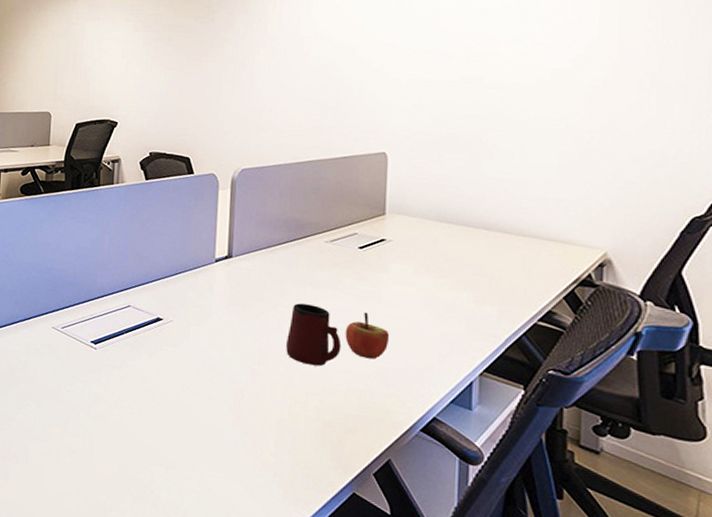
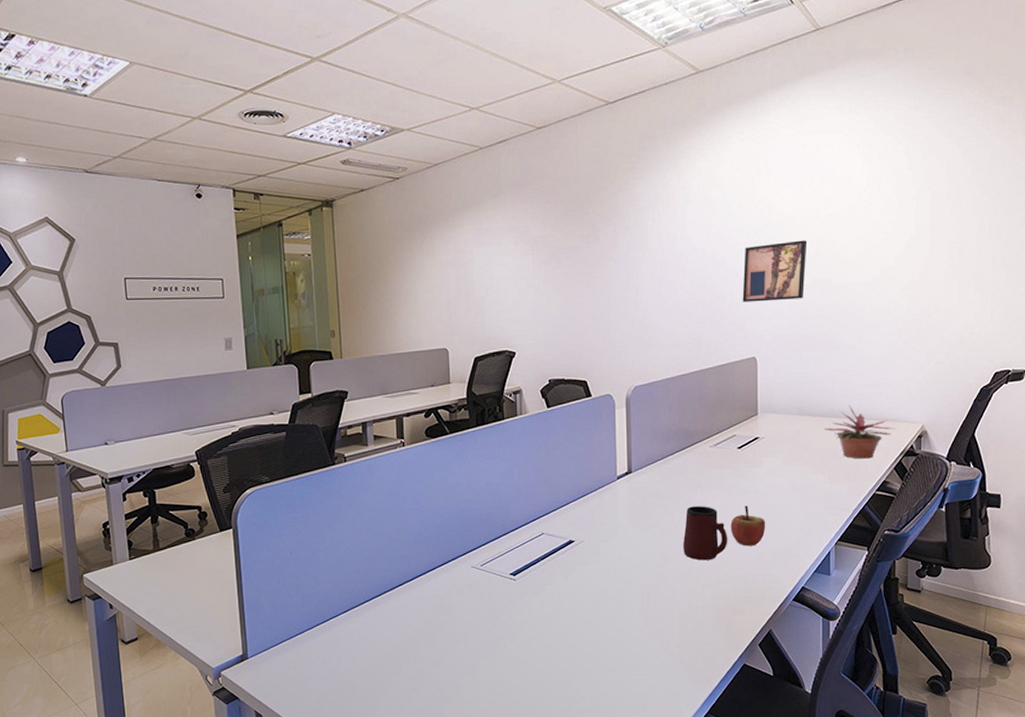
wall art: none [372,34,456,96] -> present [742,240,808,302]
potted plant: none [470,217,568,282] -> present [824,404,896,459]

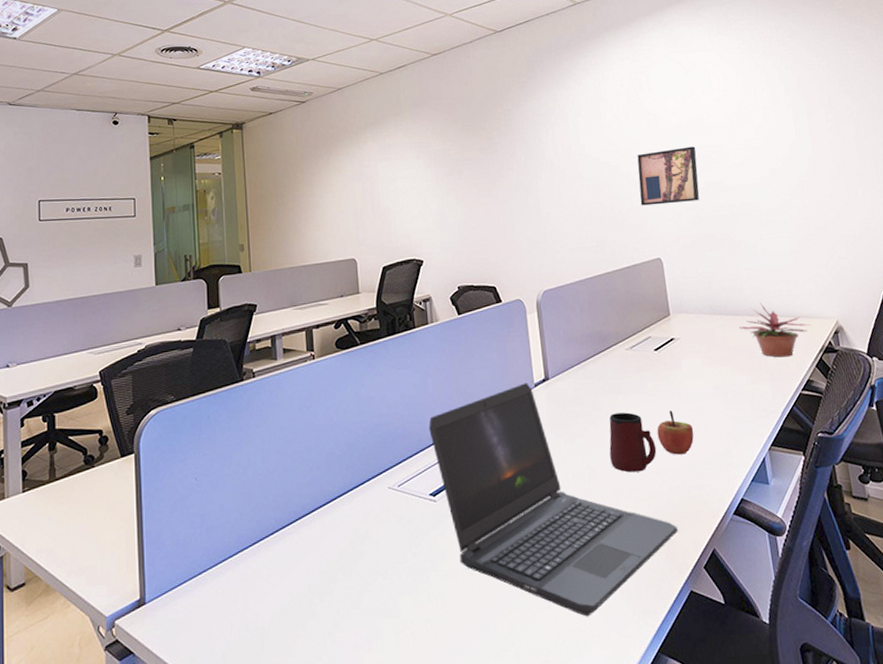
laptop computer: none [513,475,740,682] -> present [429,383,679,617]

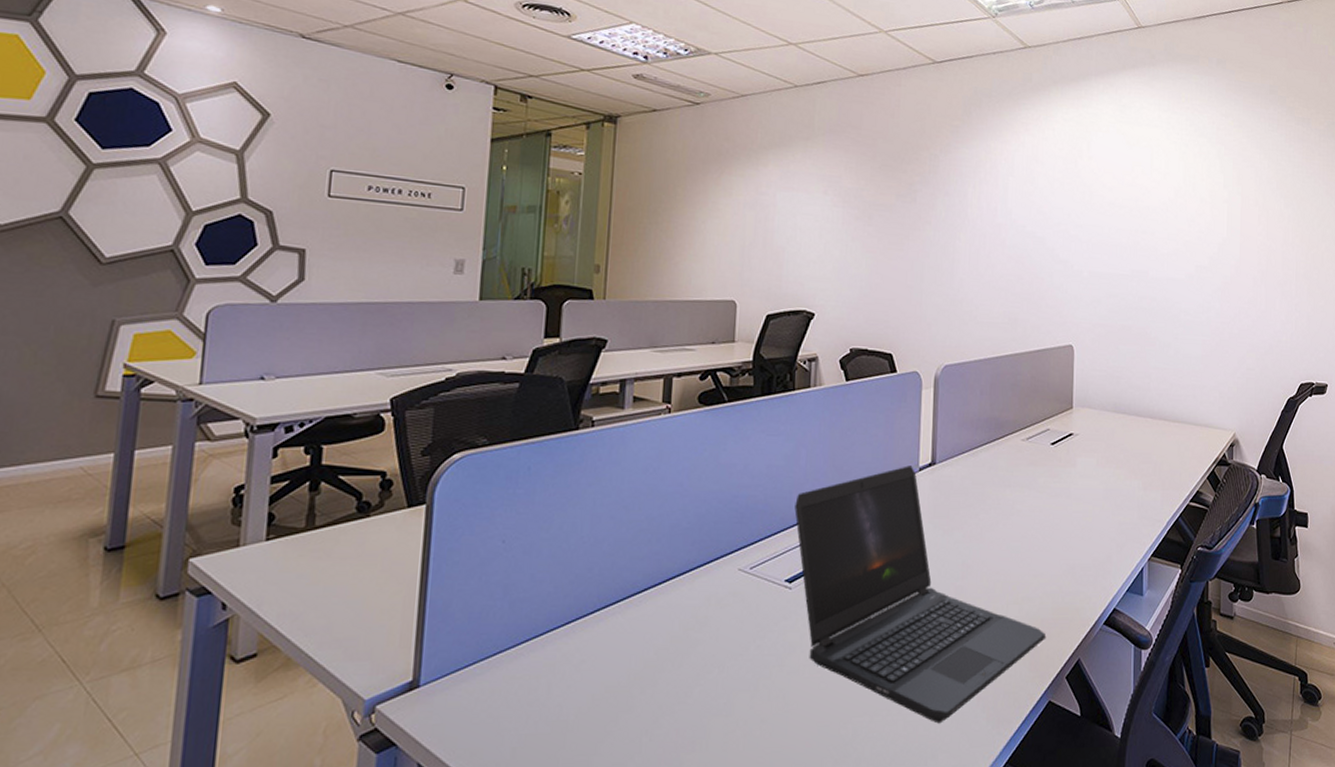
mug: present [609,412,657,473] -> none [988,508,1037,573]
wall art: present [637,146,700,206] -> none [1061,228,1127,289]
apple: present [656,411,694,455] -> none [1040,510,1078,558]
potted plant: present [739,302,811,358] -> none [1139,405,1210,466]

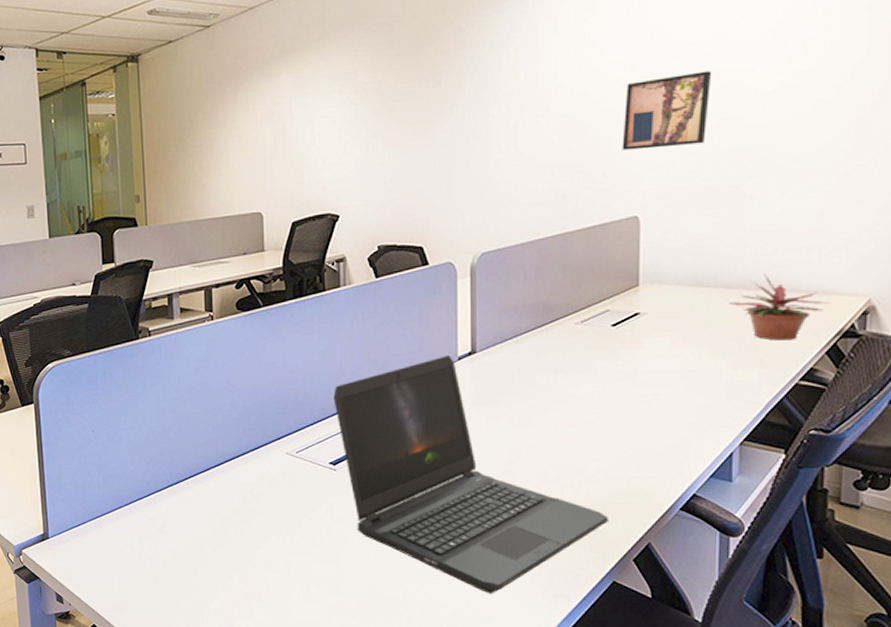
wall art: none [1061,228,1127,289] -> present [622,71,712,150]
potted plant: none [1139,405,1210,466] -> present [729,273,831,341]

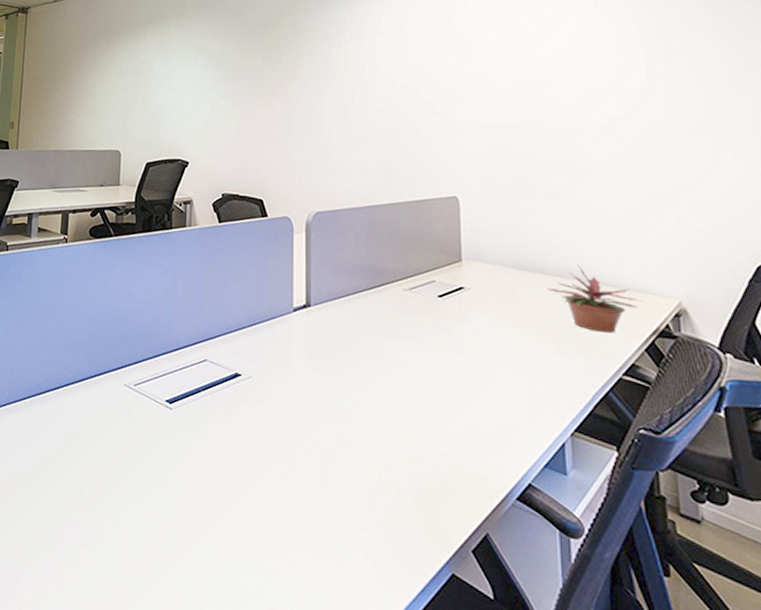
laptop computer: present [333,355,609,594] -> none [173,305,445,572]
wall art: present [622,71,712,150] -> none [439,79,515,140]

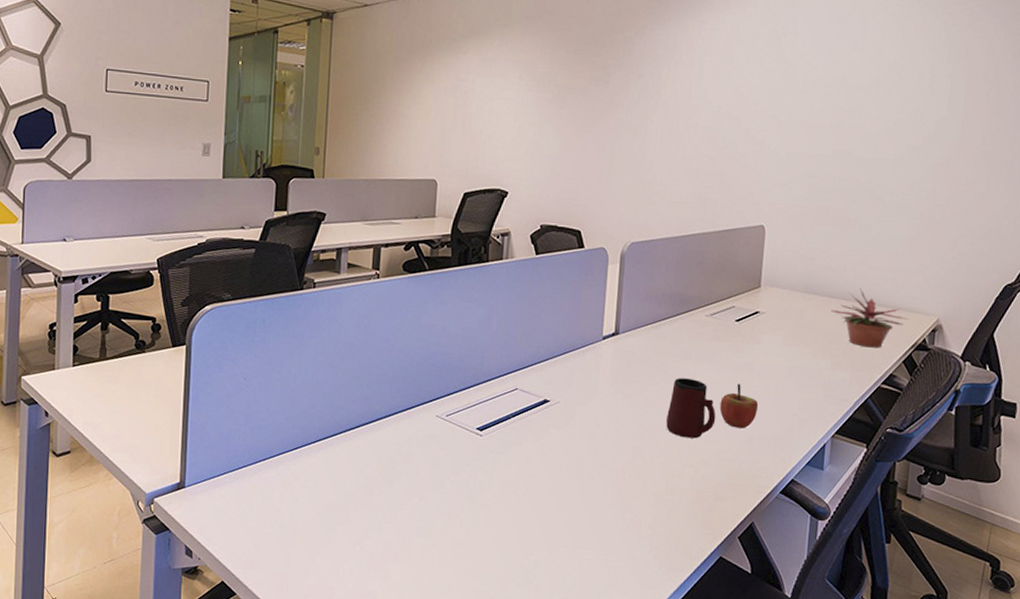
mug: none [372,356,428,427] -> present [666,378,716,439]
apple: none [431,366,477,419] -> present [719,384,759,429]

